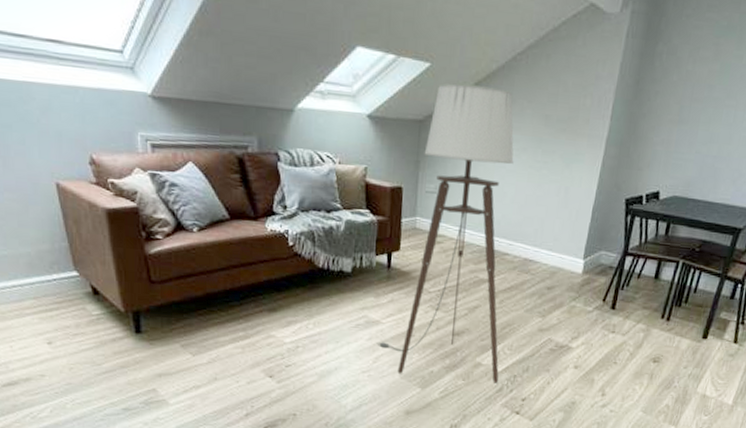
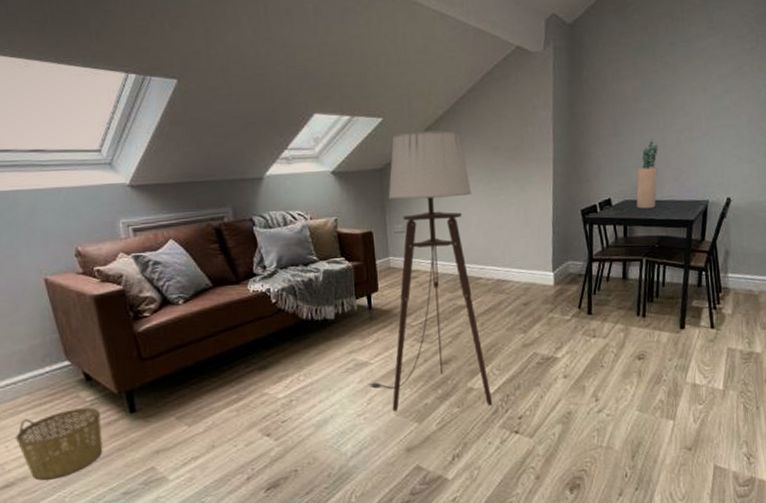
basket: none [21,320,106,385] -> present [16,407,103,480]
vase: none [684,133,723,209] -> present [636,138,658,209]

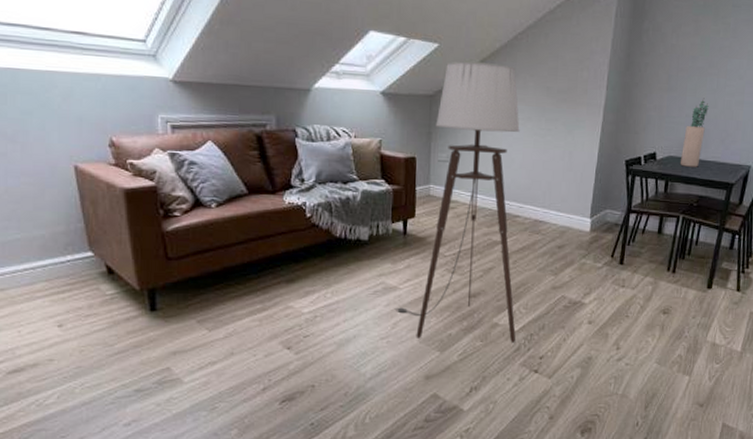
basket: present [16,407,103,480] -> none [30,301,119,369]

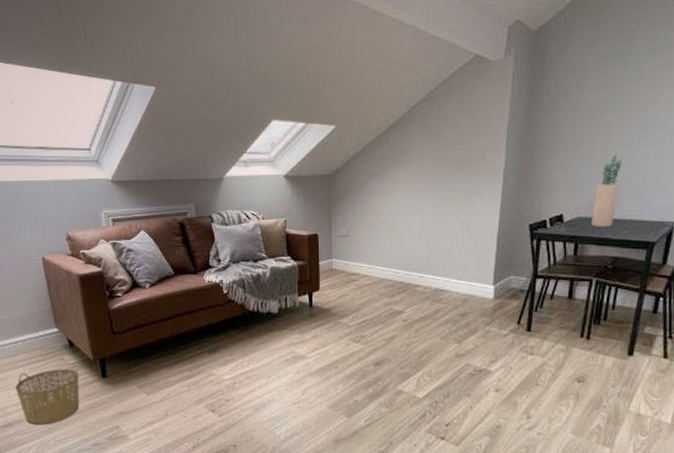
basket: none [30,301,119,369] -> present [15,369,80,425]
floor lamp: present [394,61,520,343] -> none [304,139,421,410]

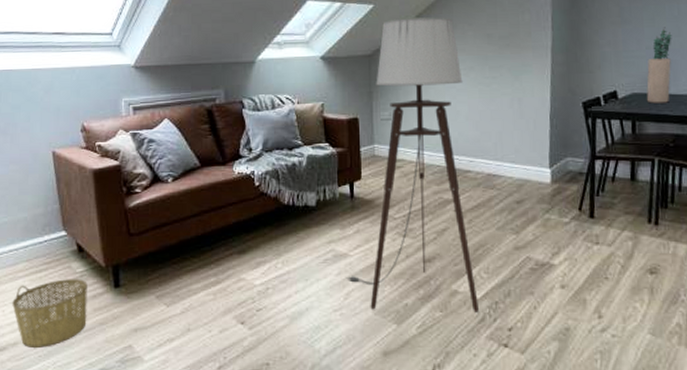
floor lamp: none [304,139,421,410] -> present [346,17,480,313]

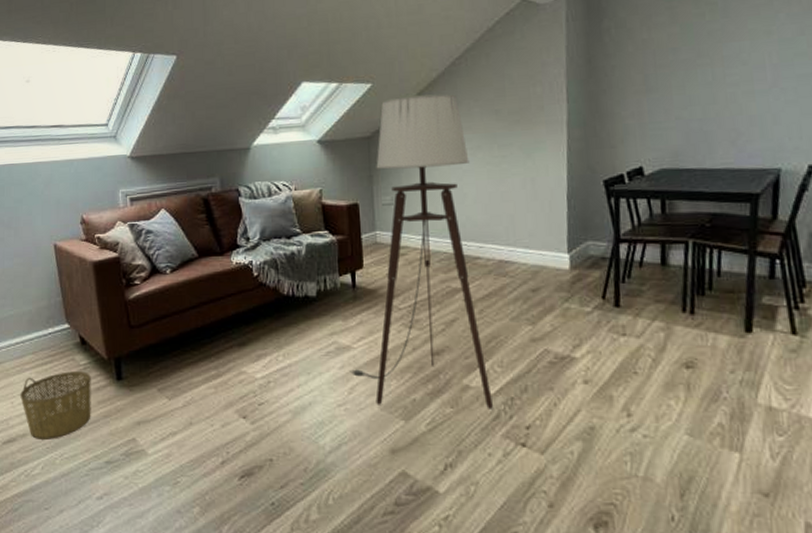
vase: present [646,27,672,104] -> none [677,94,706,180]

